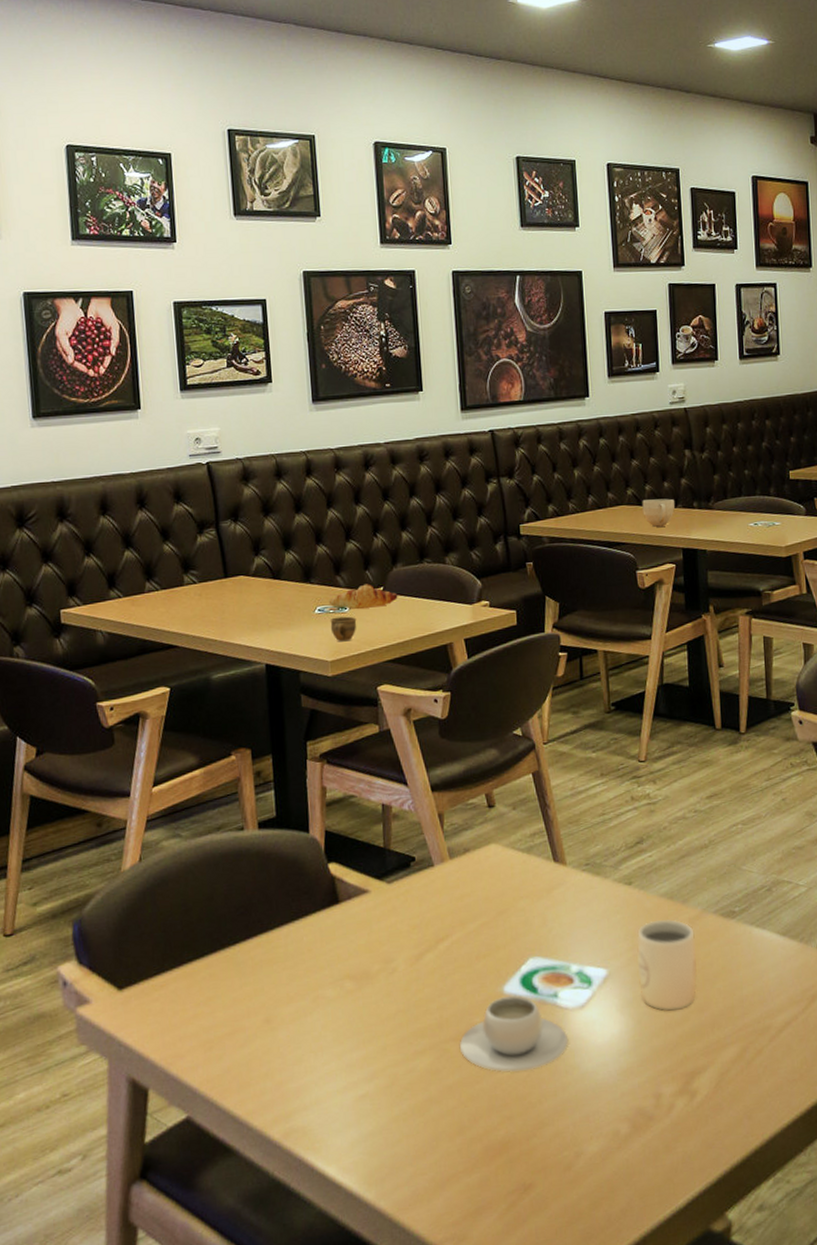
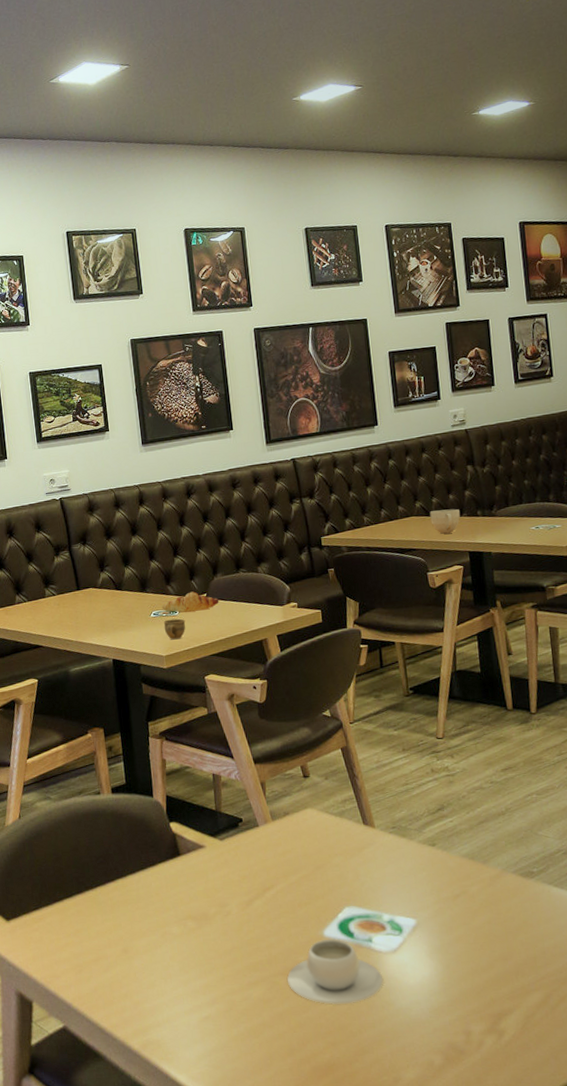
mug: present [636,918,698,1011] -> none [441,877,501,958]

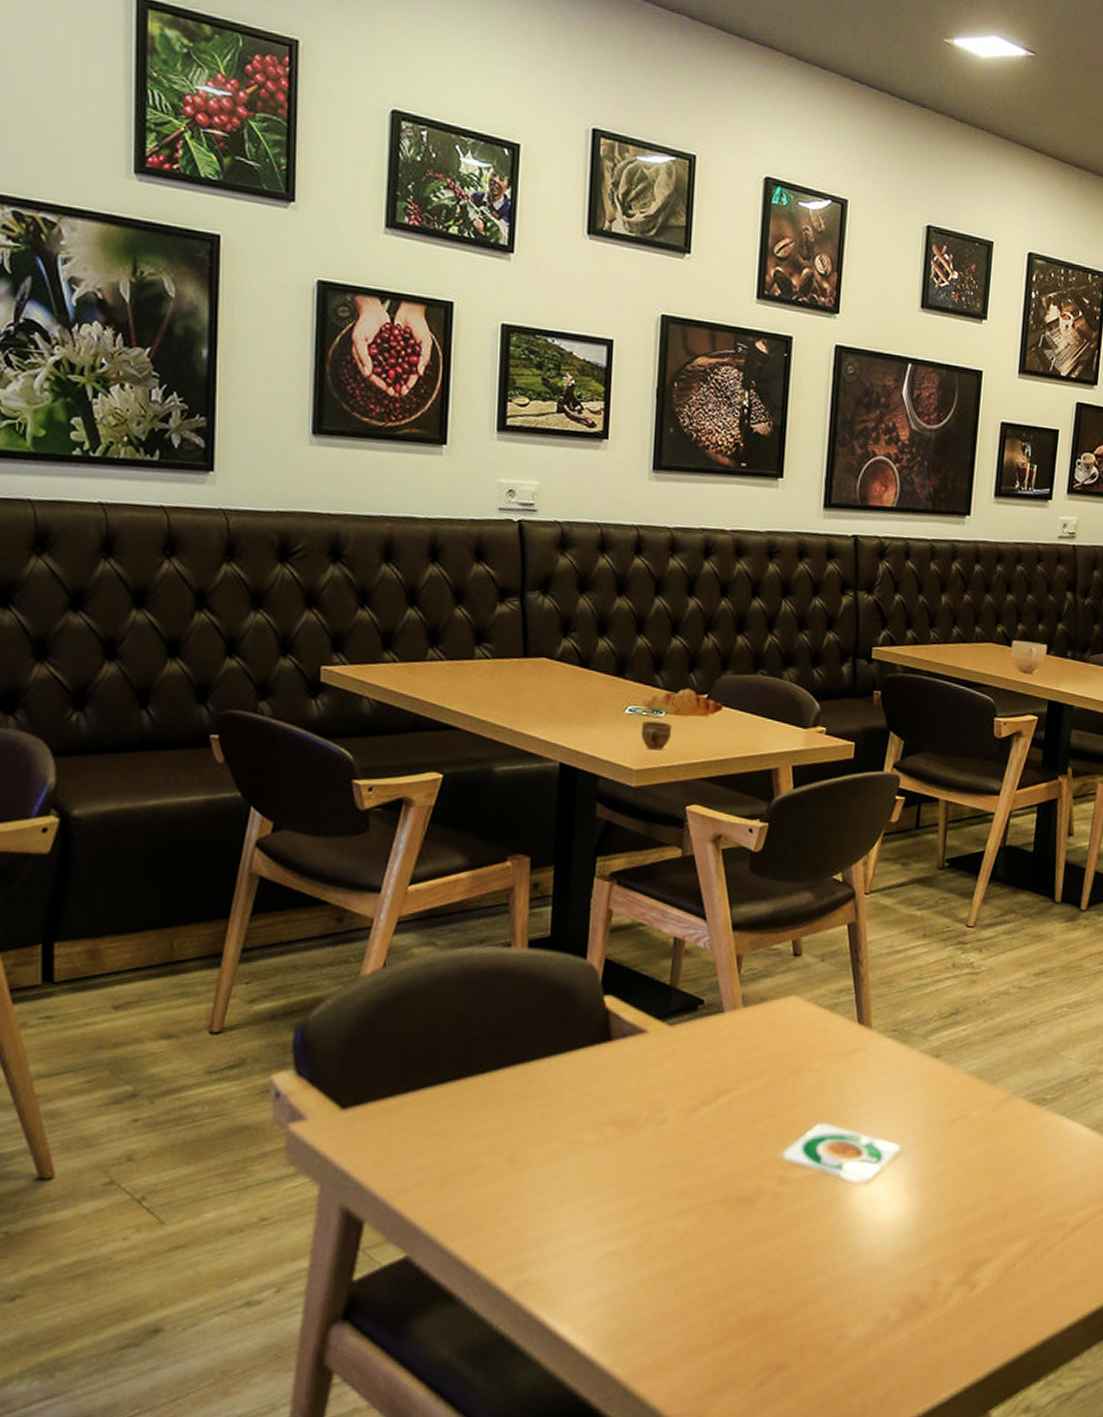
teacup: present [286,938,384,1005] -> none [725,1162,848,1244]

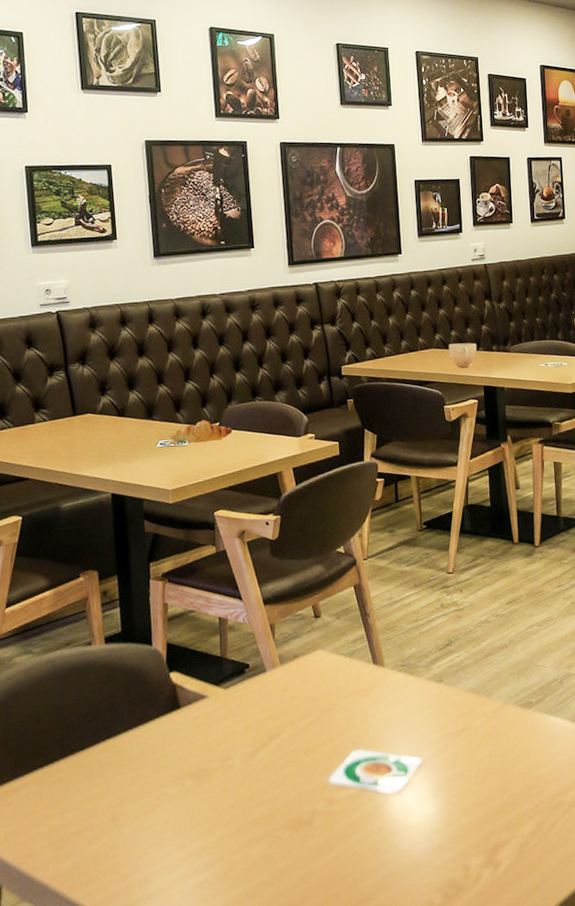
cup: present [640,720,672,750] -> none [170,449,196,472]

